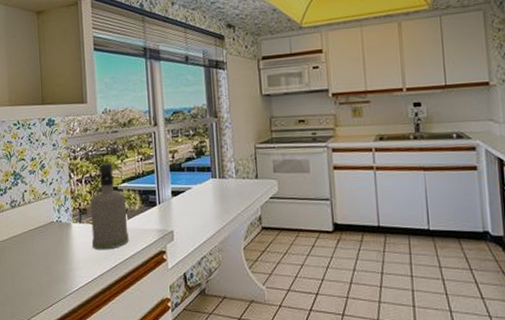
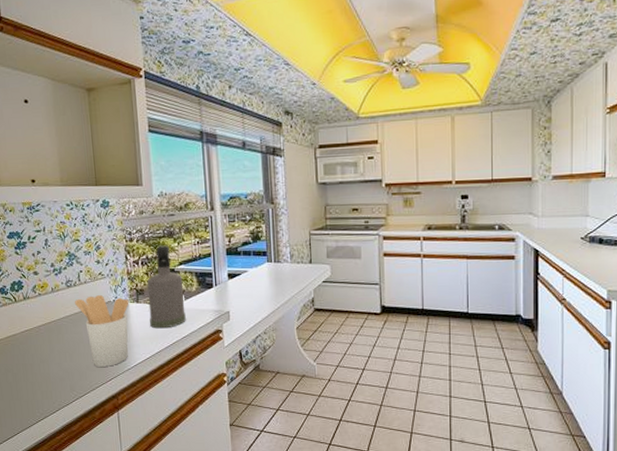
utensil holder: none [18,215,72,291] -> present [74,295,129,367]

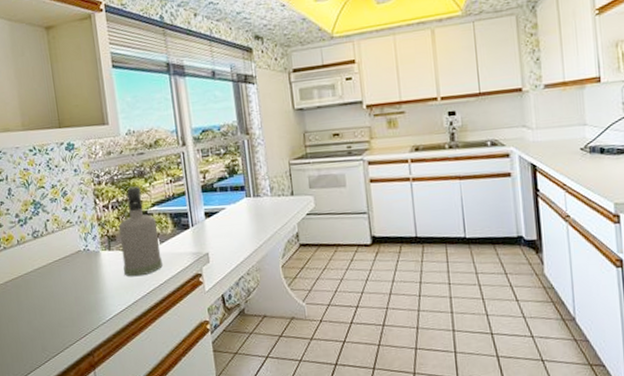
utensil holder: present [74,295,129,367] -> none [42,244,103,323]

